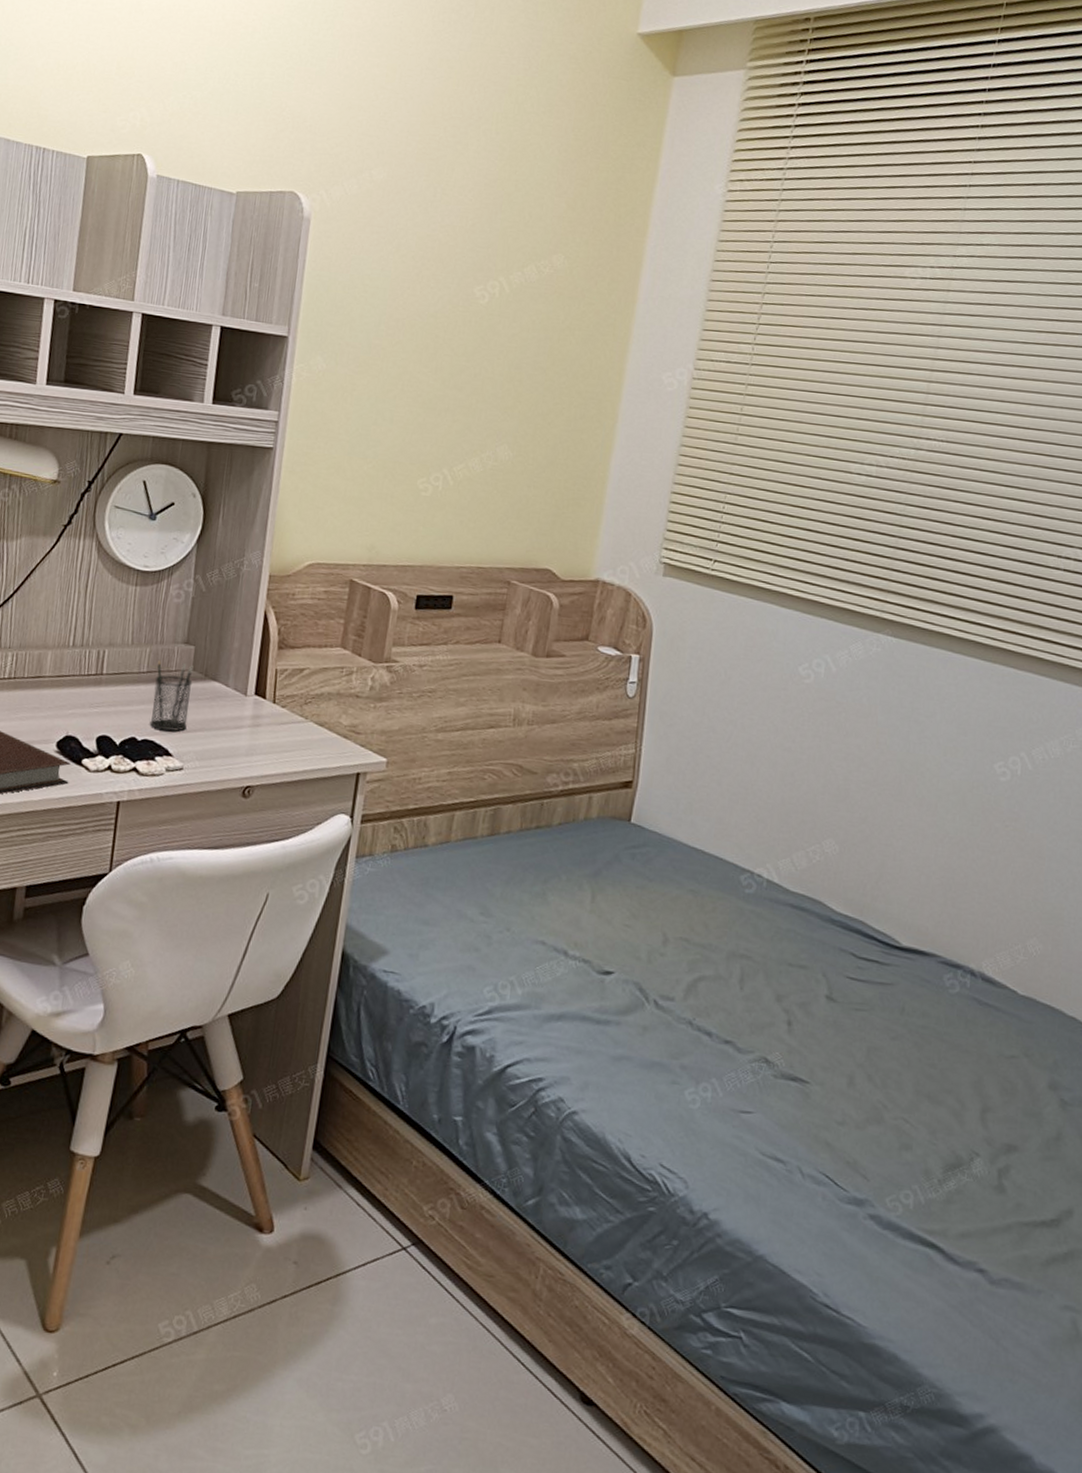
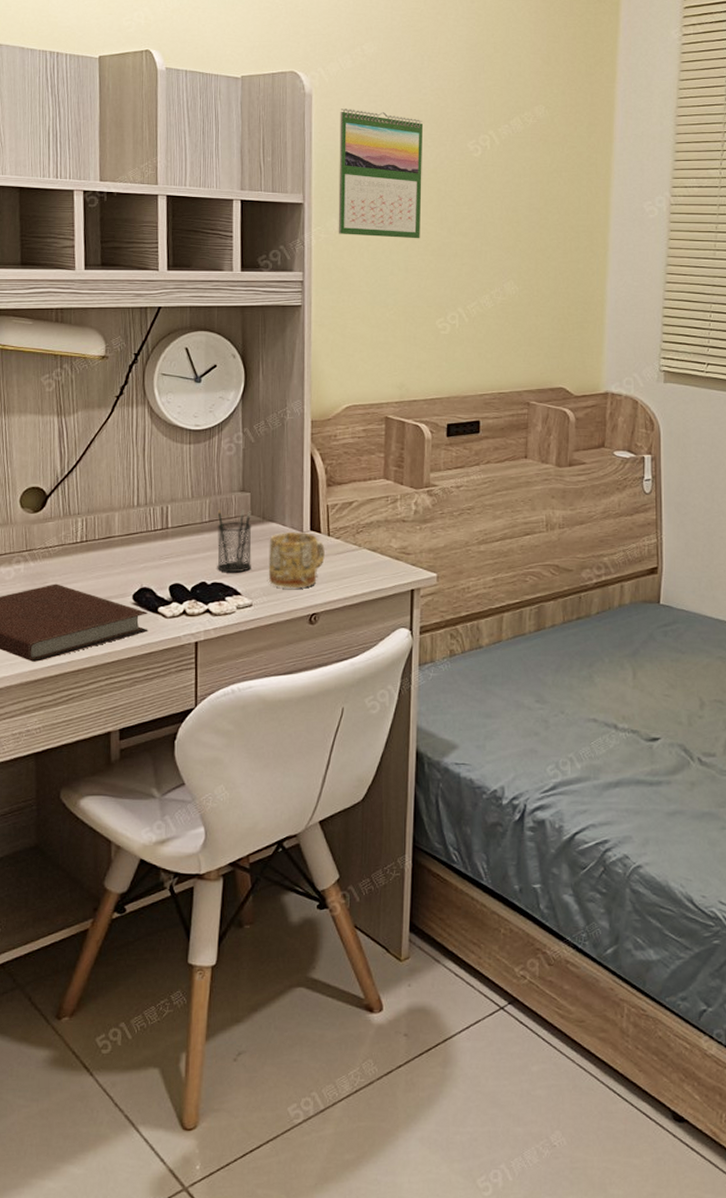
mug: none [204,693,268,757] -> present [268,533,325,589]
calendar: none [321,237,428,389] -> present [338,109,424,239]

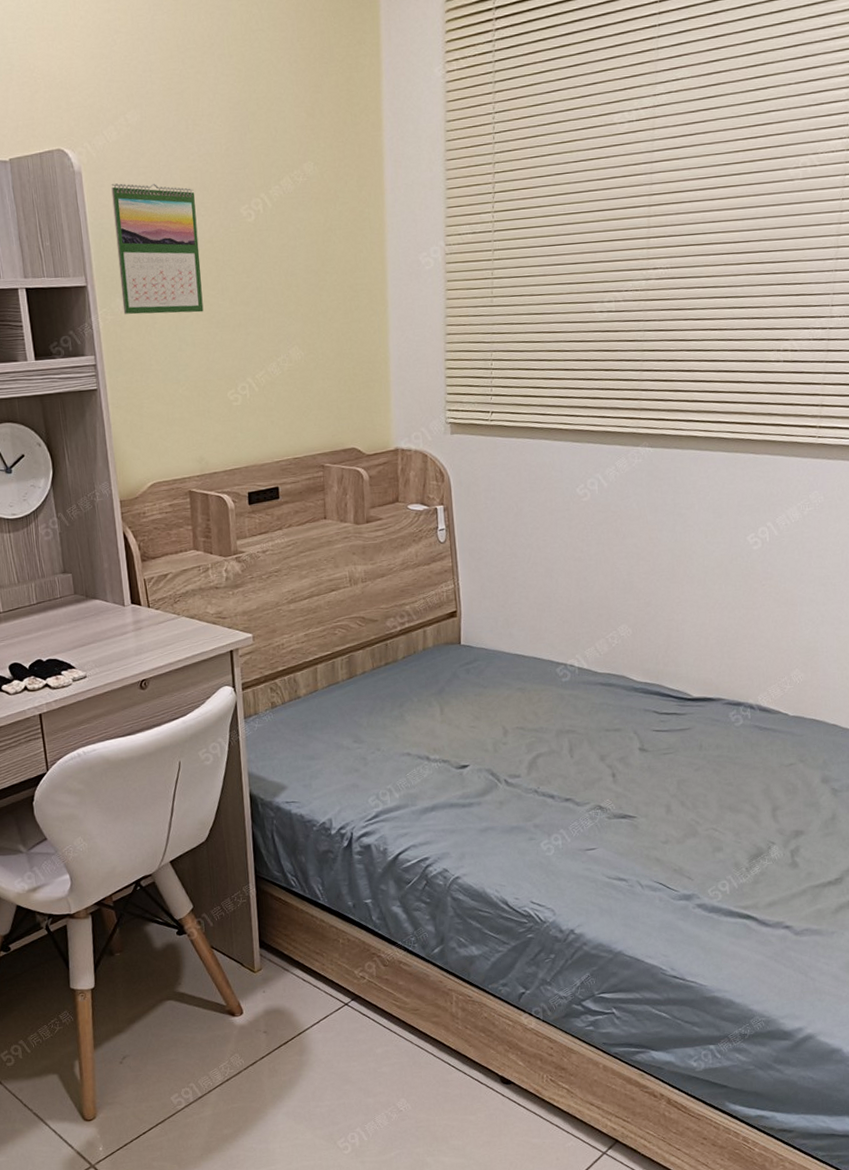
pencil holder: present [217,508,252,572] -> none [43,590,81,649]
mug: present [268,533,325,589] -> none [94,606,148,659]

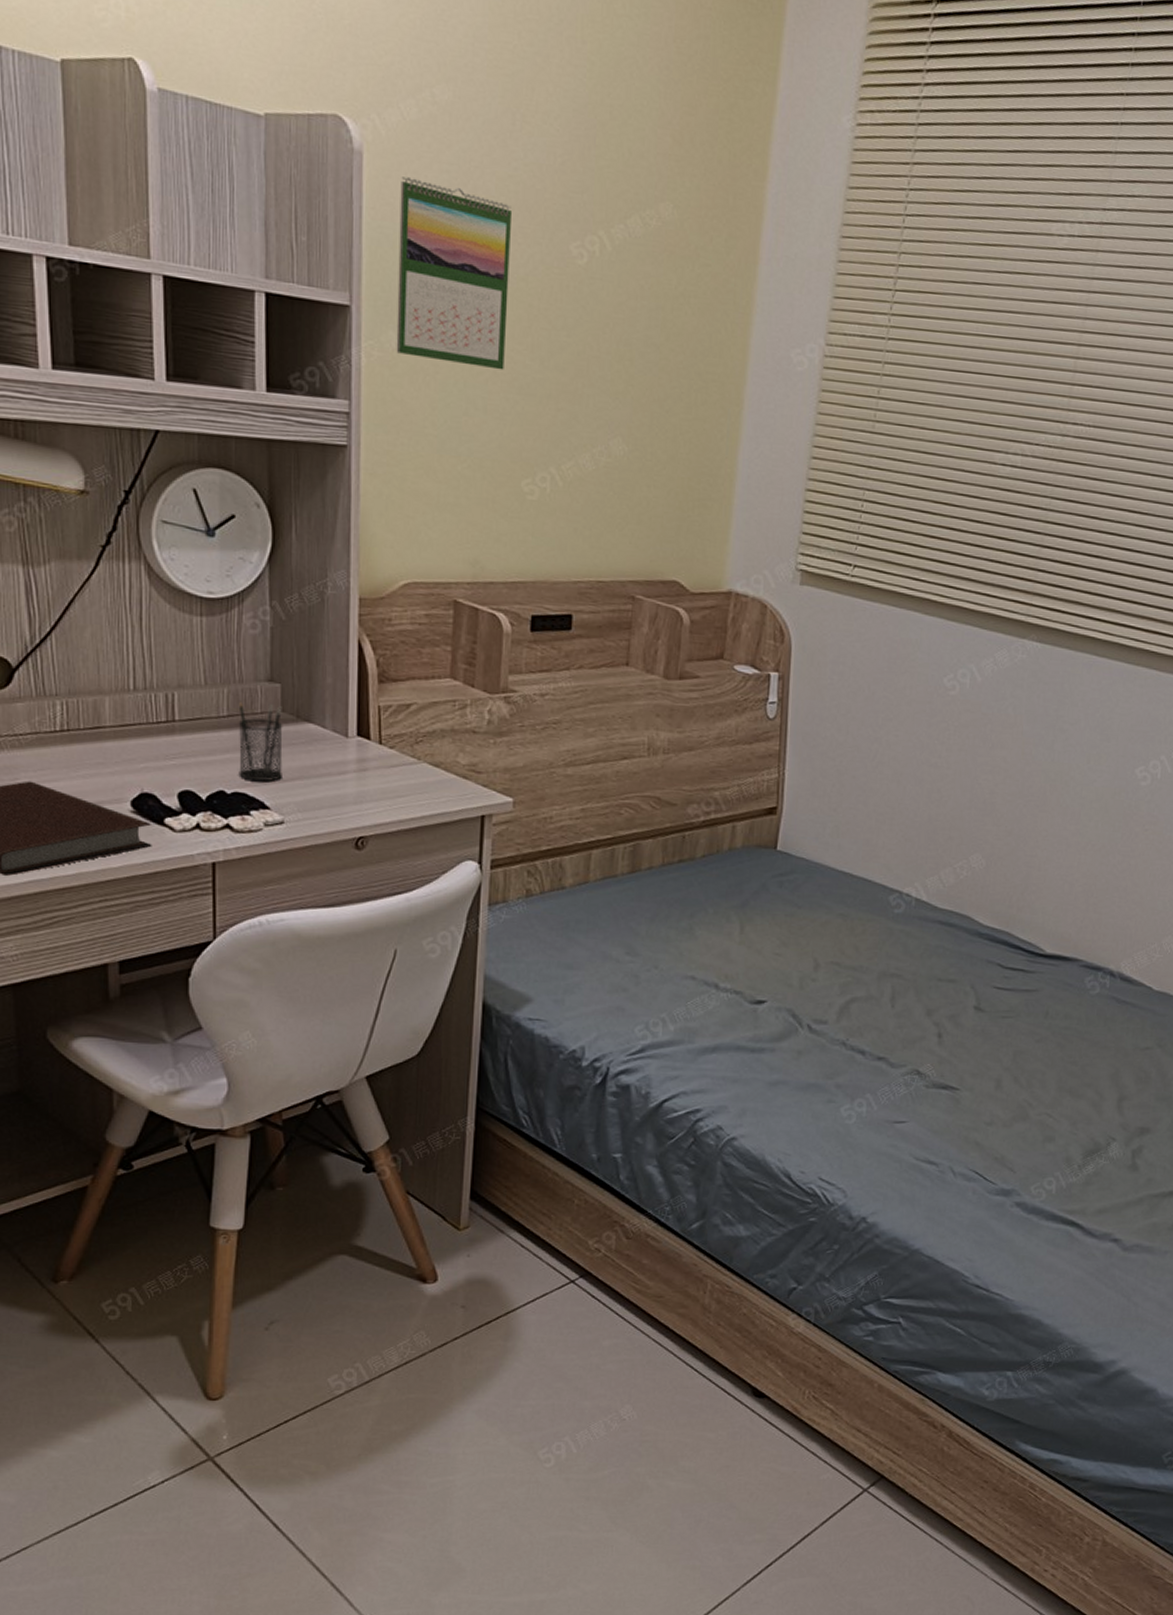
pencil holder: none [43,590,81,649] -> present [238,701,283,781]

